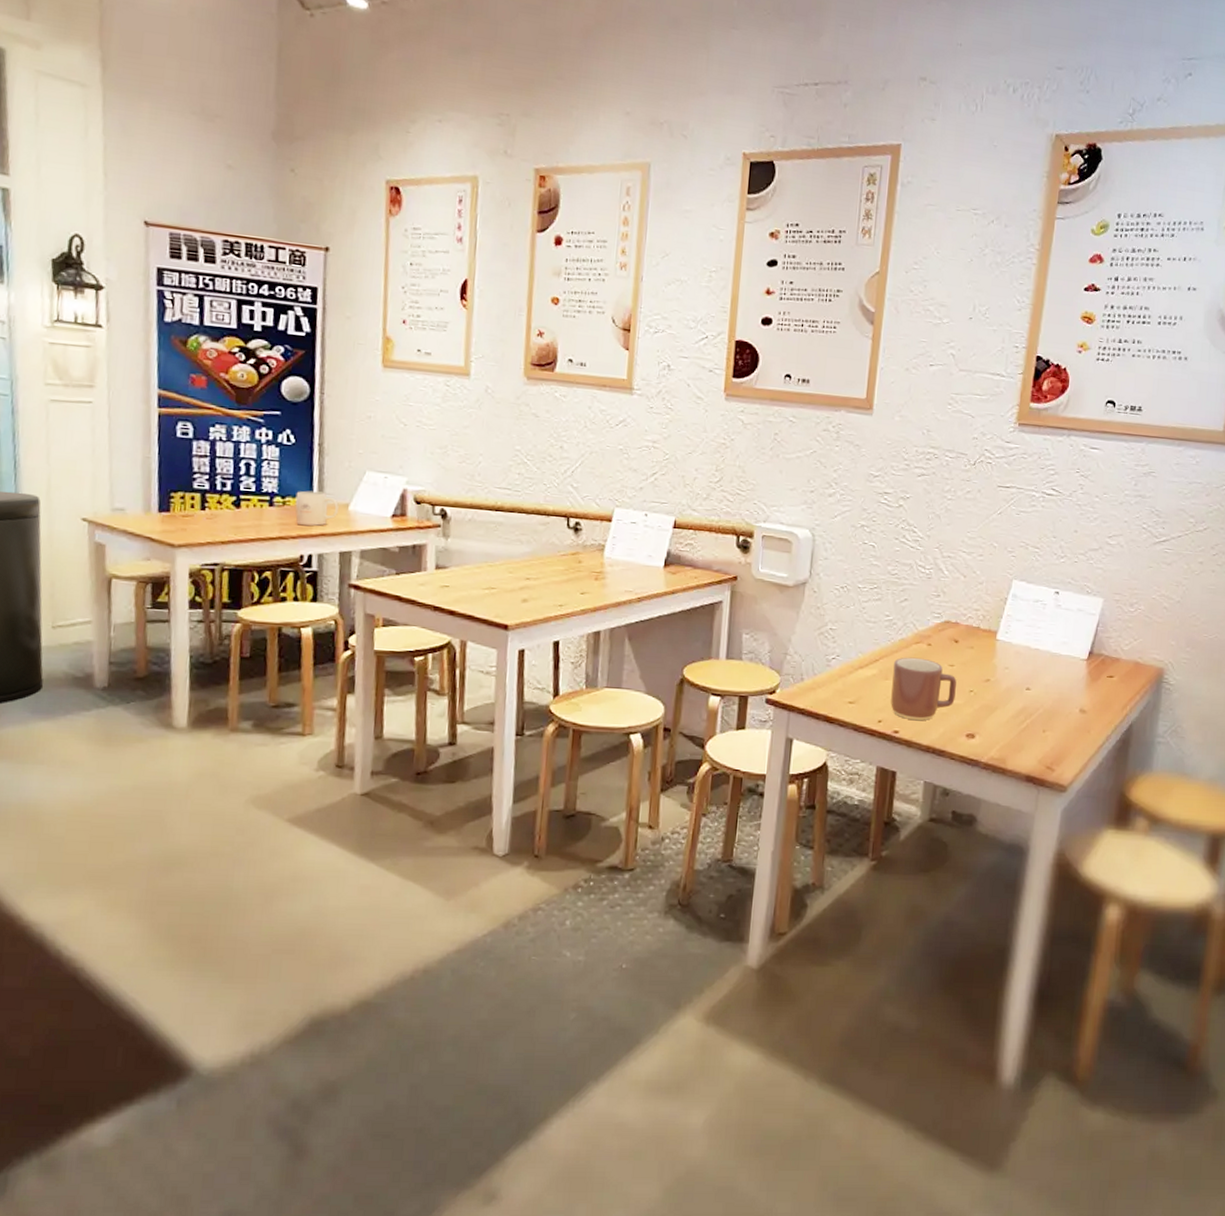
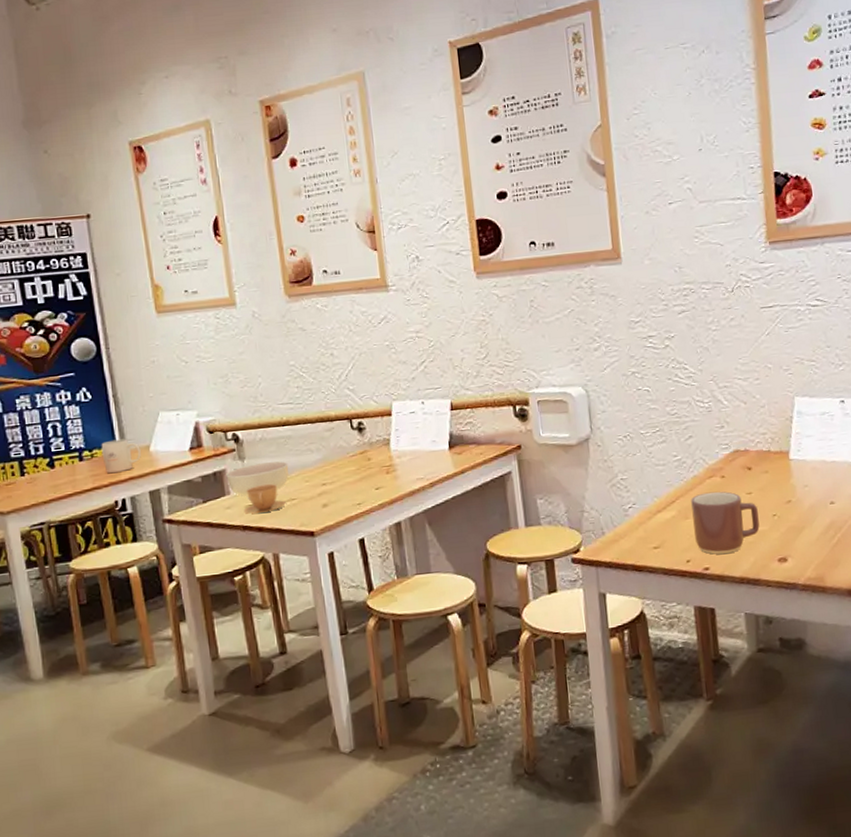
bowl: none [425,544,495,579] -> present [226,461,289,498]
teacup: none [439,567,485,597] -> present [245,484,287,514]

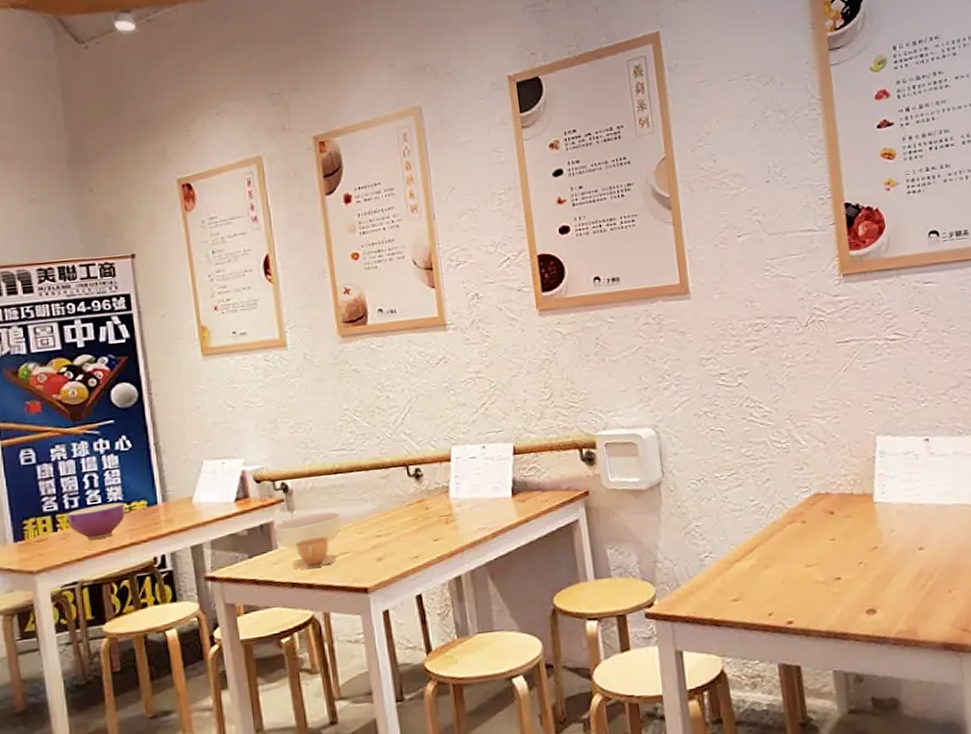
bowl: none [33,449,88,485] -> present [67,502,126,541]
mug: present [101,439,141,474] -> none [140,490,183,528]
mug: present [691,491,760,555] -> none [771,538,845,607]

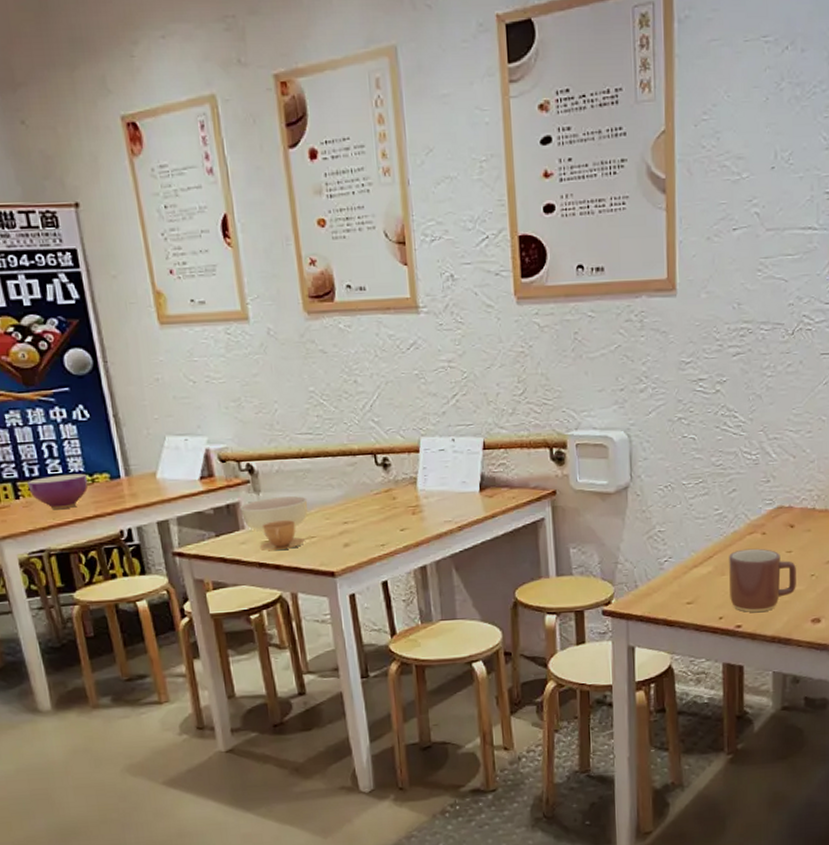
mug: none [771,538,845,607] -> present [729,548,796,613]

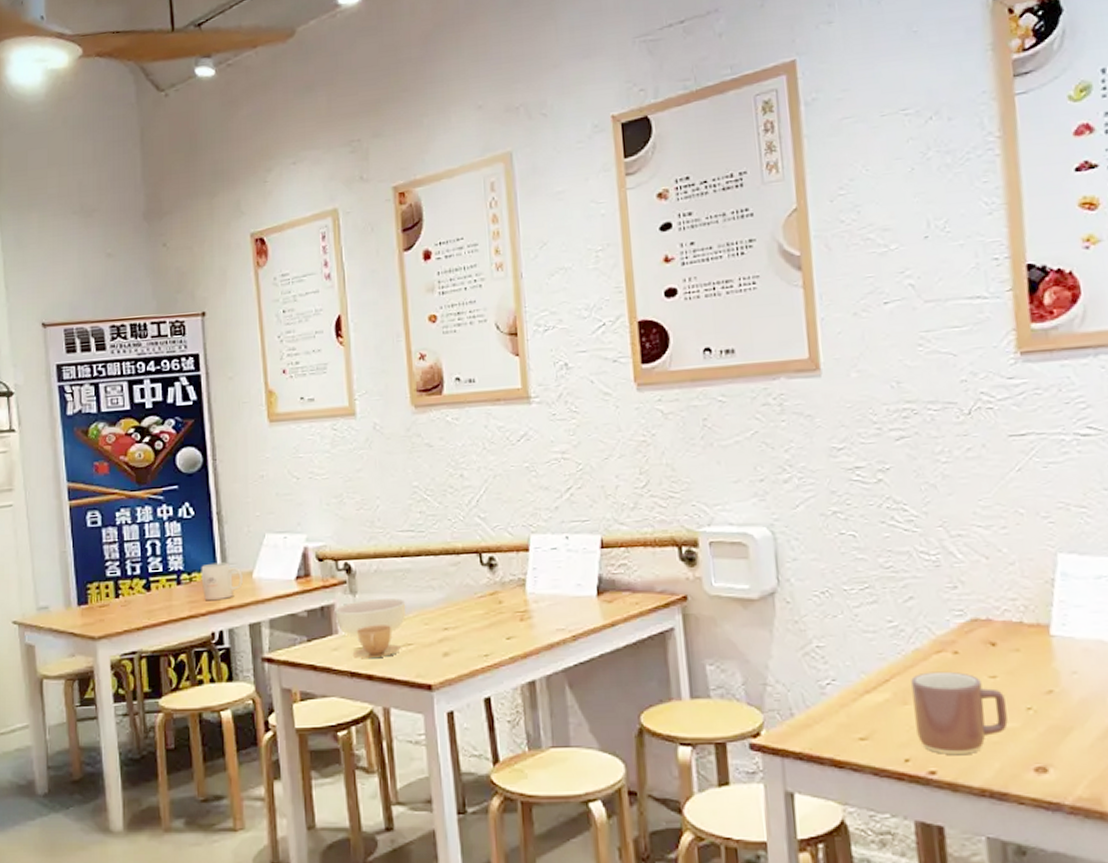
bowl: present [27,473,89,510] -> none [129,572,186,610]
mug: none [102,464,147,501] -> present [201,562,243,601]

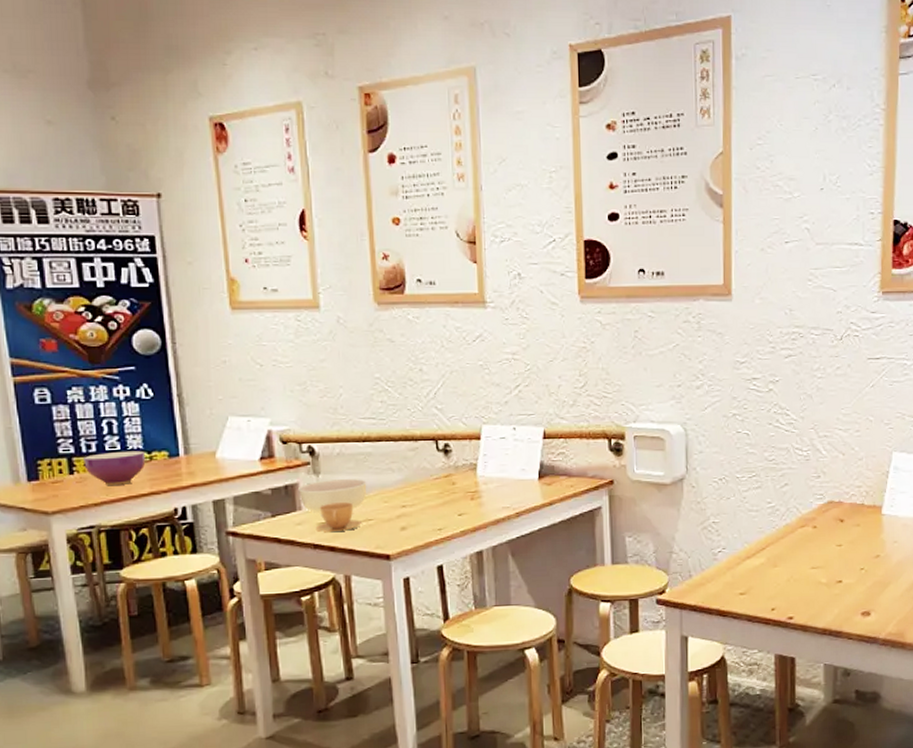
bowl: none [129,572,186,610] -> present [84,451,146,486]
mug: present [201,562,243,601] -> none [161,442,206,479]
mug: present [911,671,1008,756] -> none [781,541,846,605]

